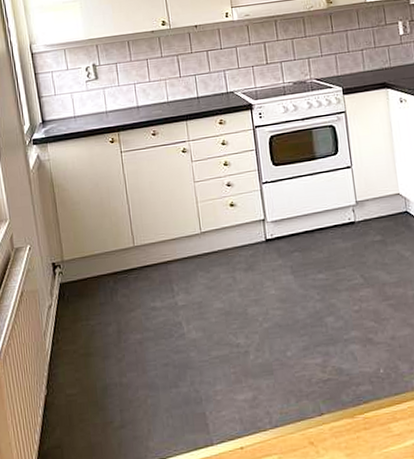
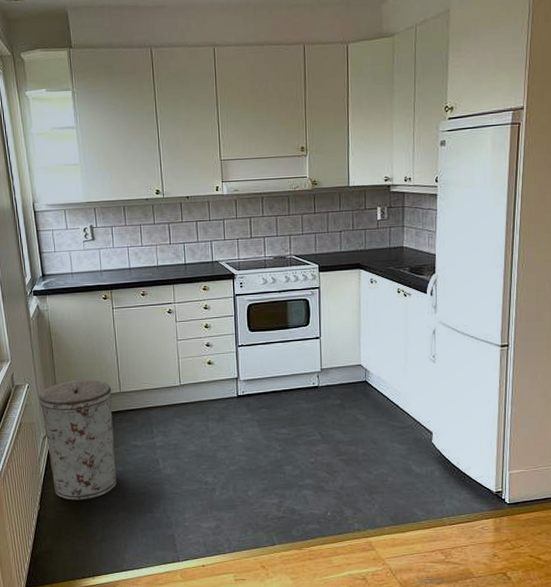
trash can: none [42,234,135,380] -> present [39,380,117,500]

